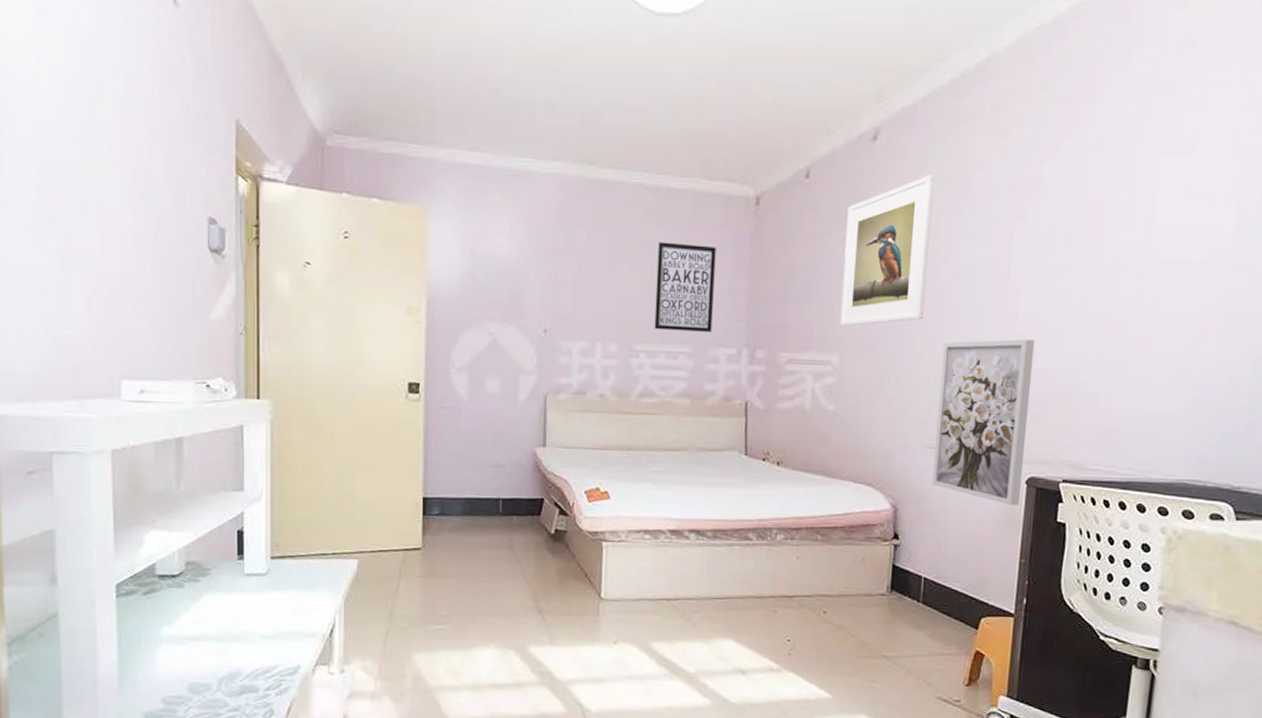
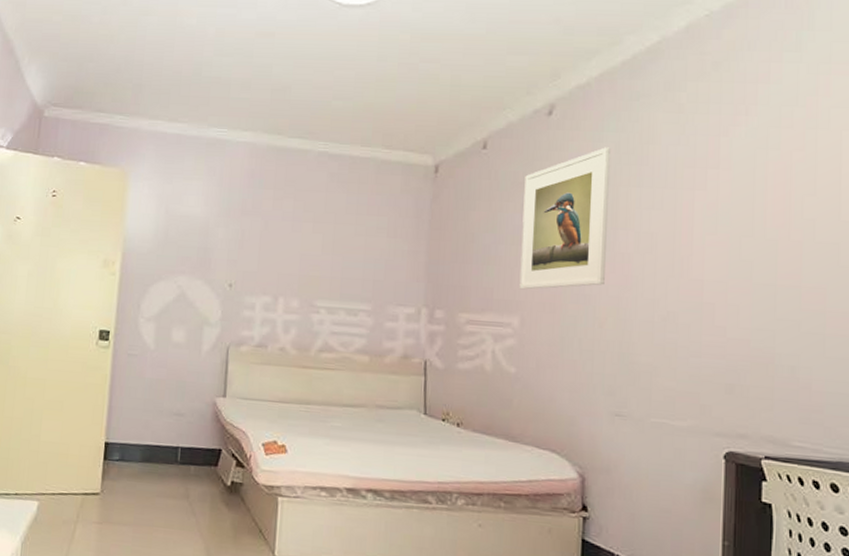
wall art: present [654,242,716,332] -> none [335,205,396,291]
wall art: present [932,339,1035,506] -> none [621,307,724,482]

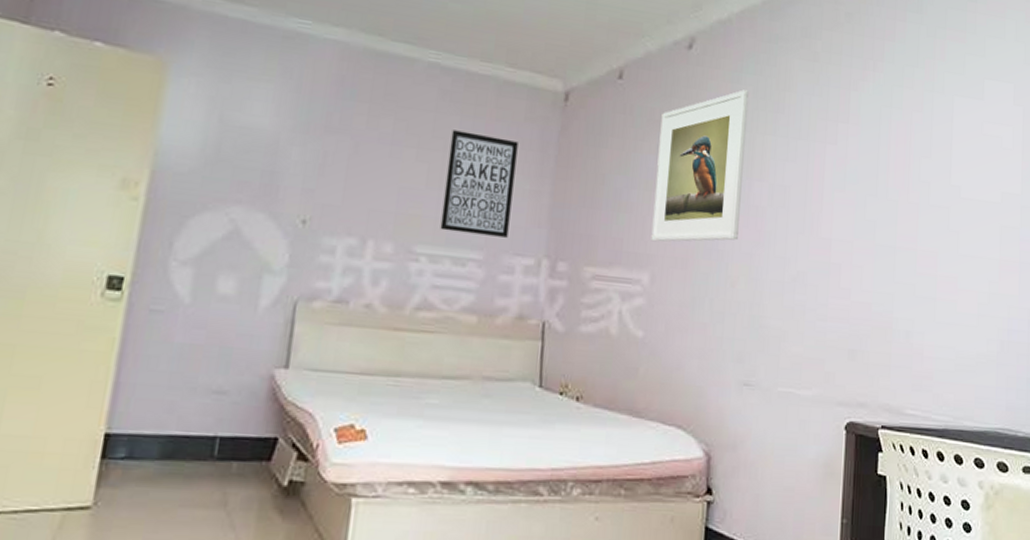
wall art: none [335,205,396,291] -> present [440,130,518,238]

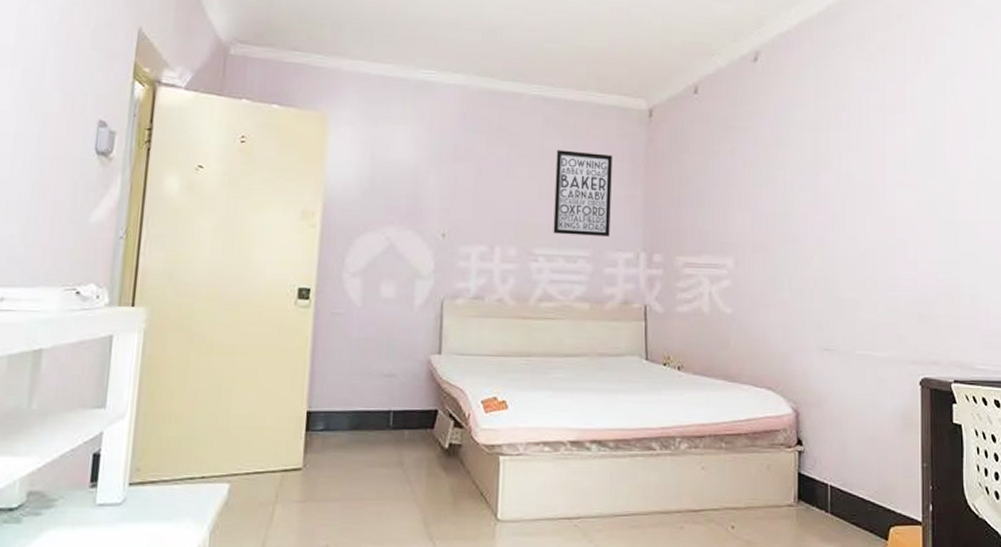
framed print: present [651,90,748,242] -> none [733,92,811,231]

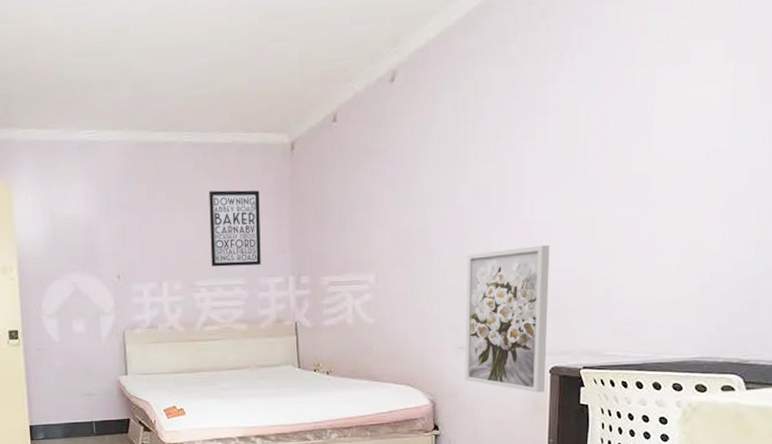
wall art: none [830,243,916,408] -> present [465,245,550,393]

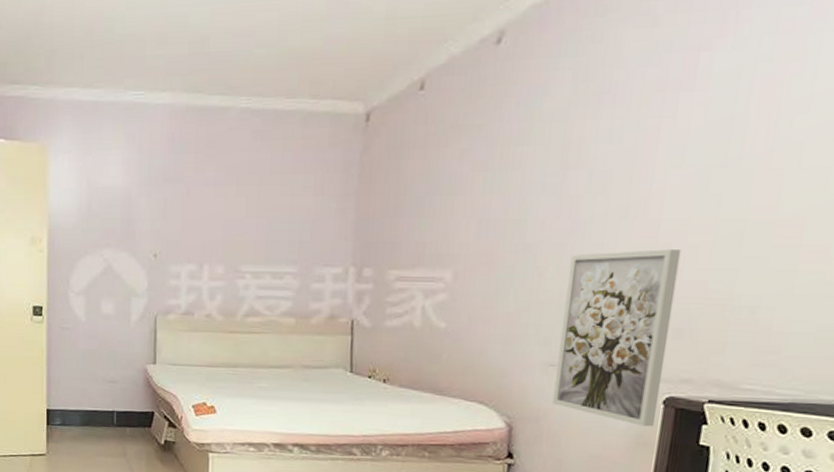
wall art: present [209,190,261,267] -> none [260,164,324,252]

